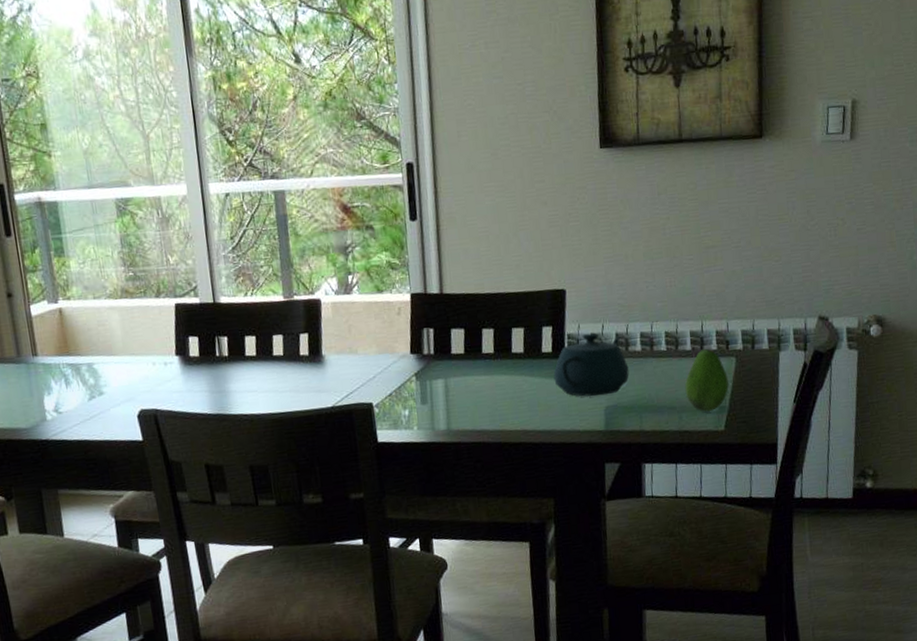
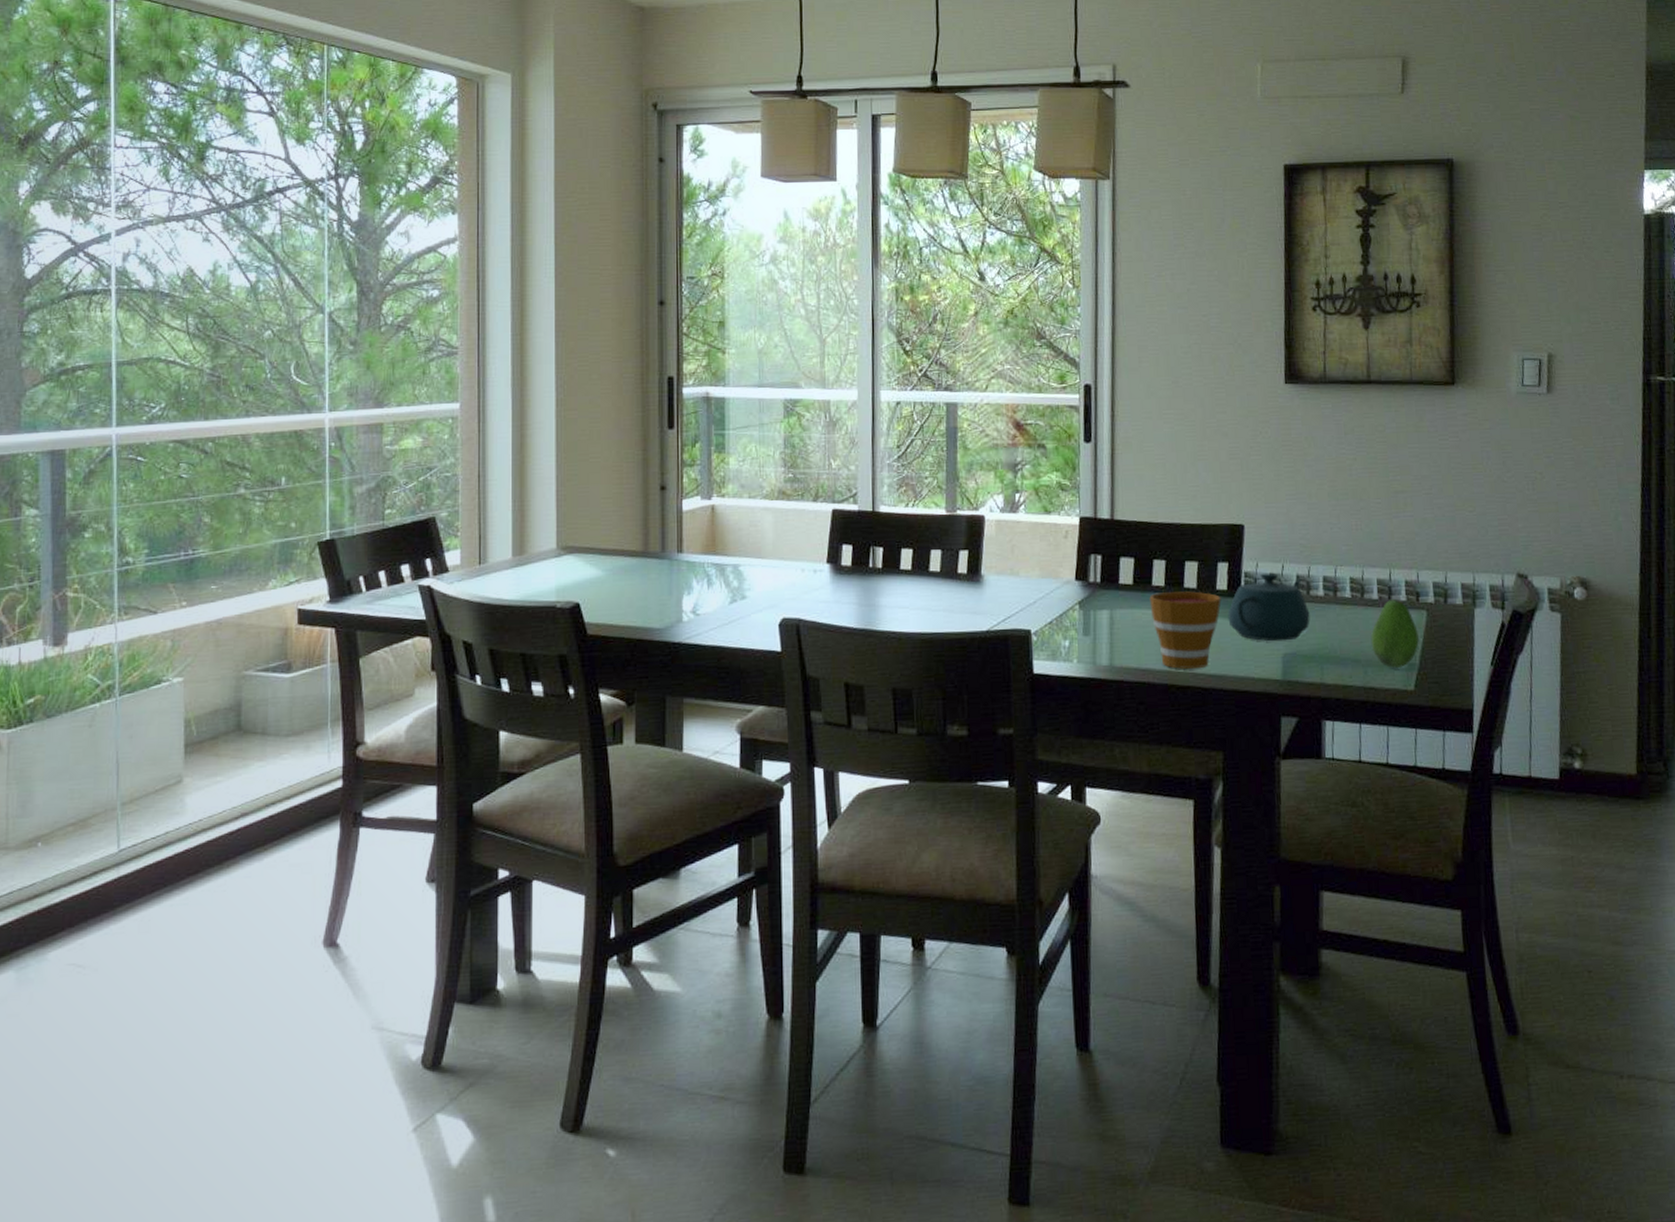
cup: none [480,355,547,428] -> present [1149,591,1221,669]

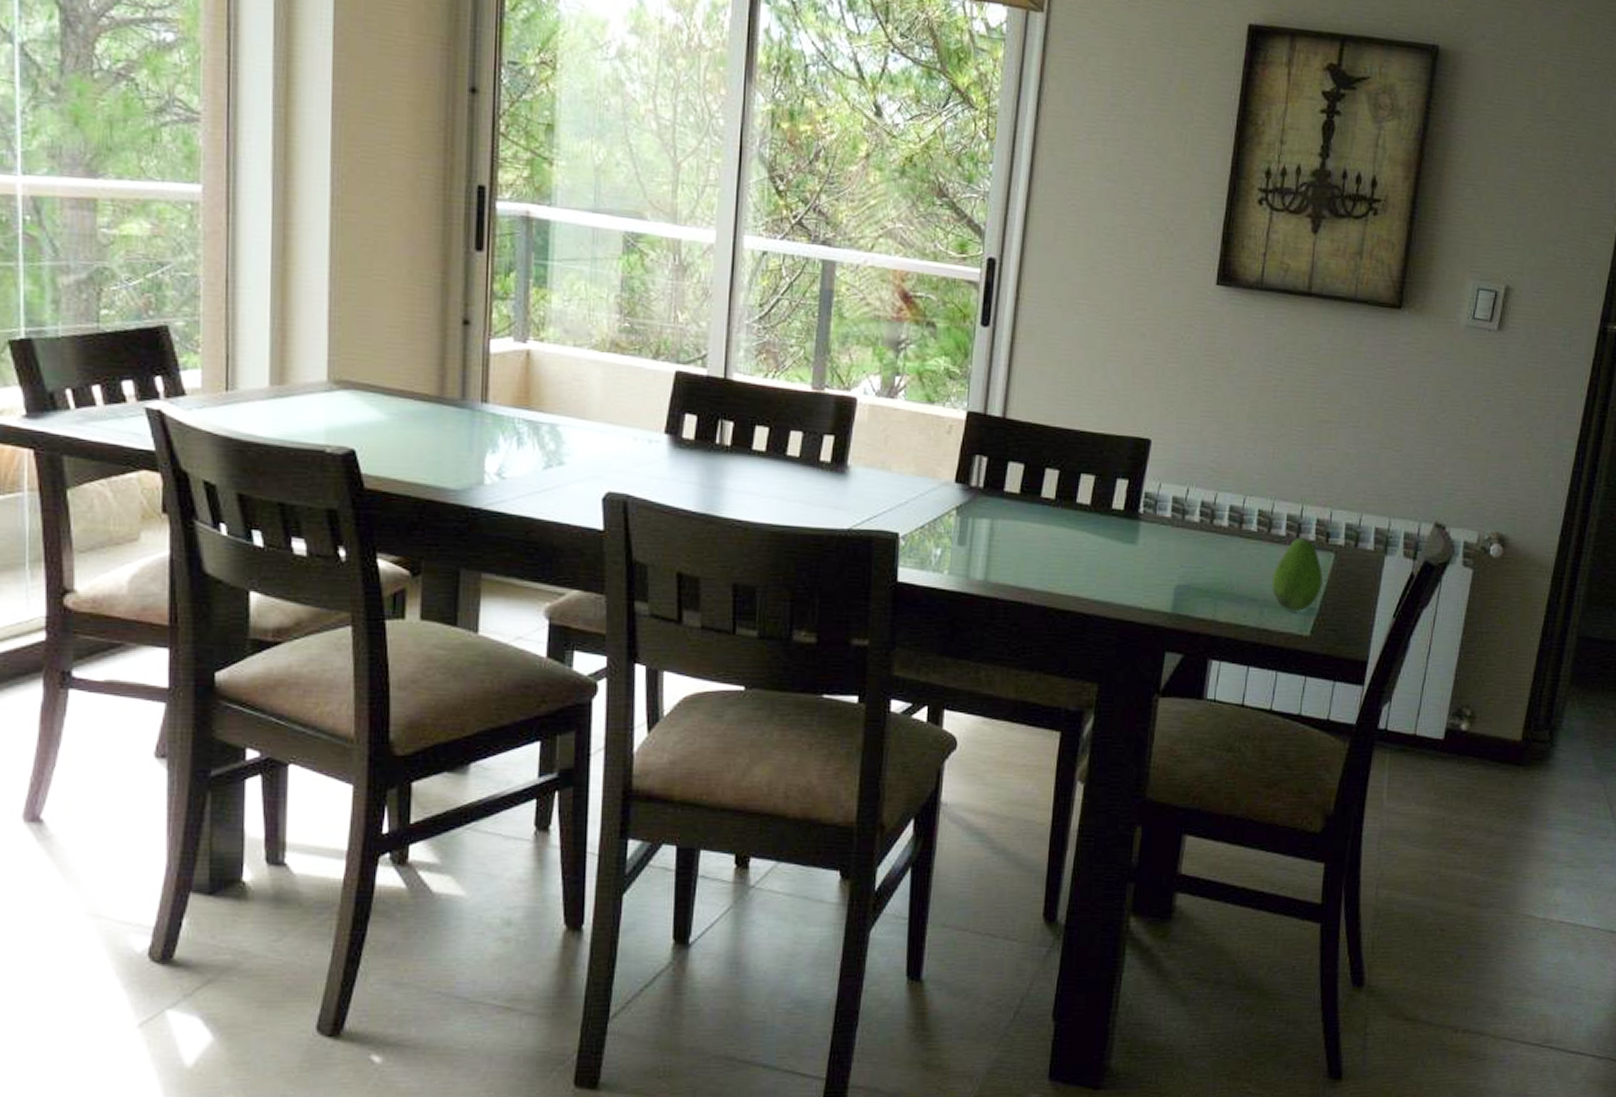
cup: present [1149,591,1221,669] -> none [1036,505,1116,592]
teapot: present [1227,572,1310,642] -> none [1121,495,1211,572]

